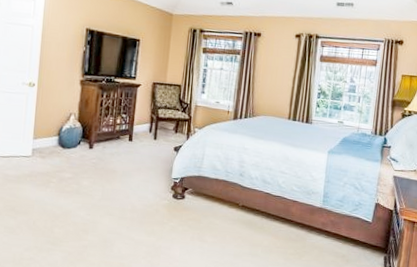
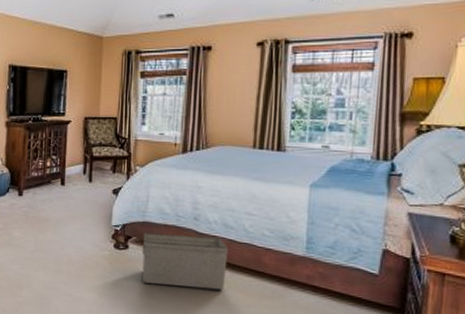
storage bin: none [195,185,265,235] -> present [142,232,228,290]

